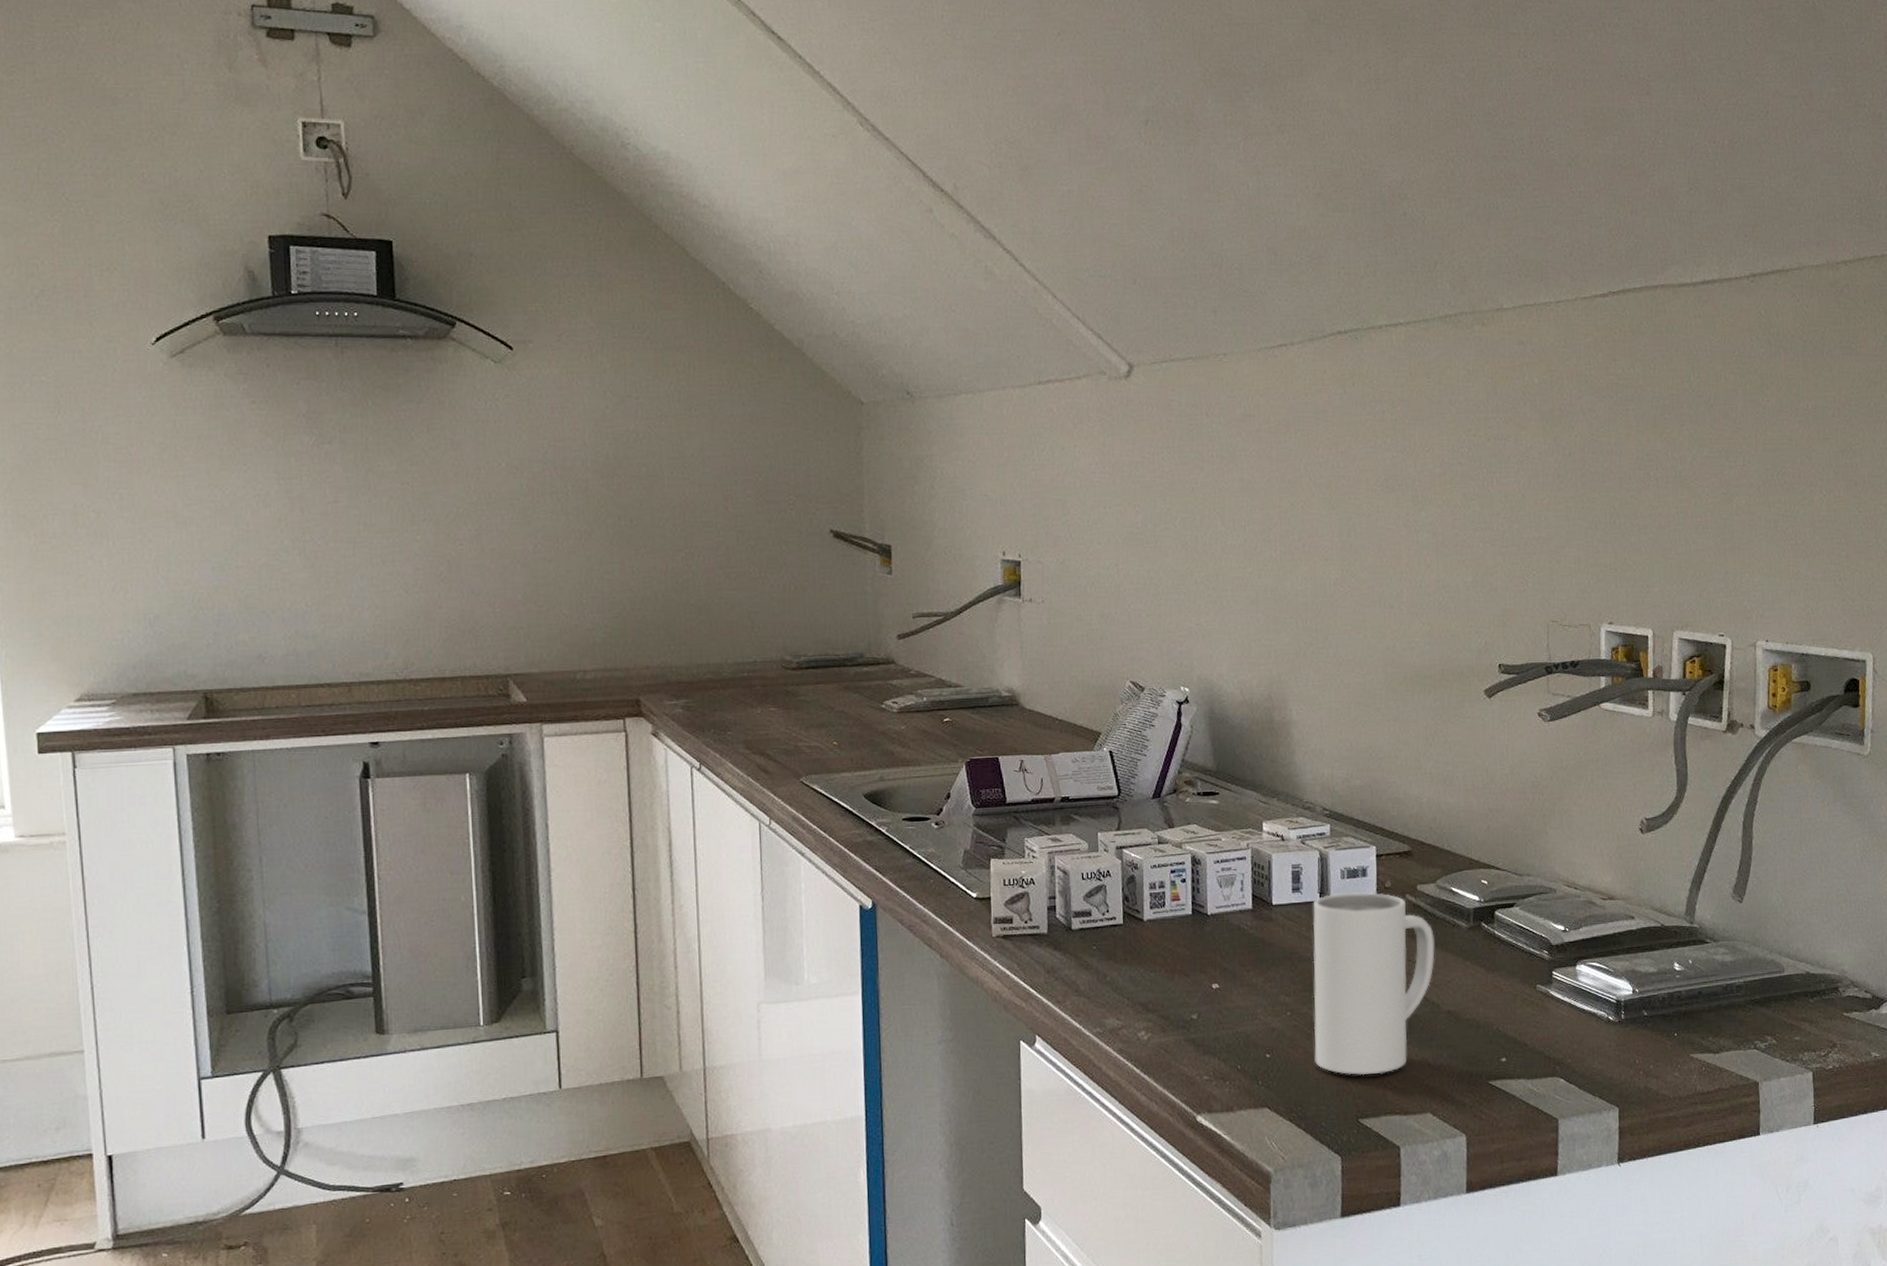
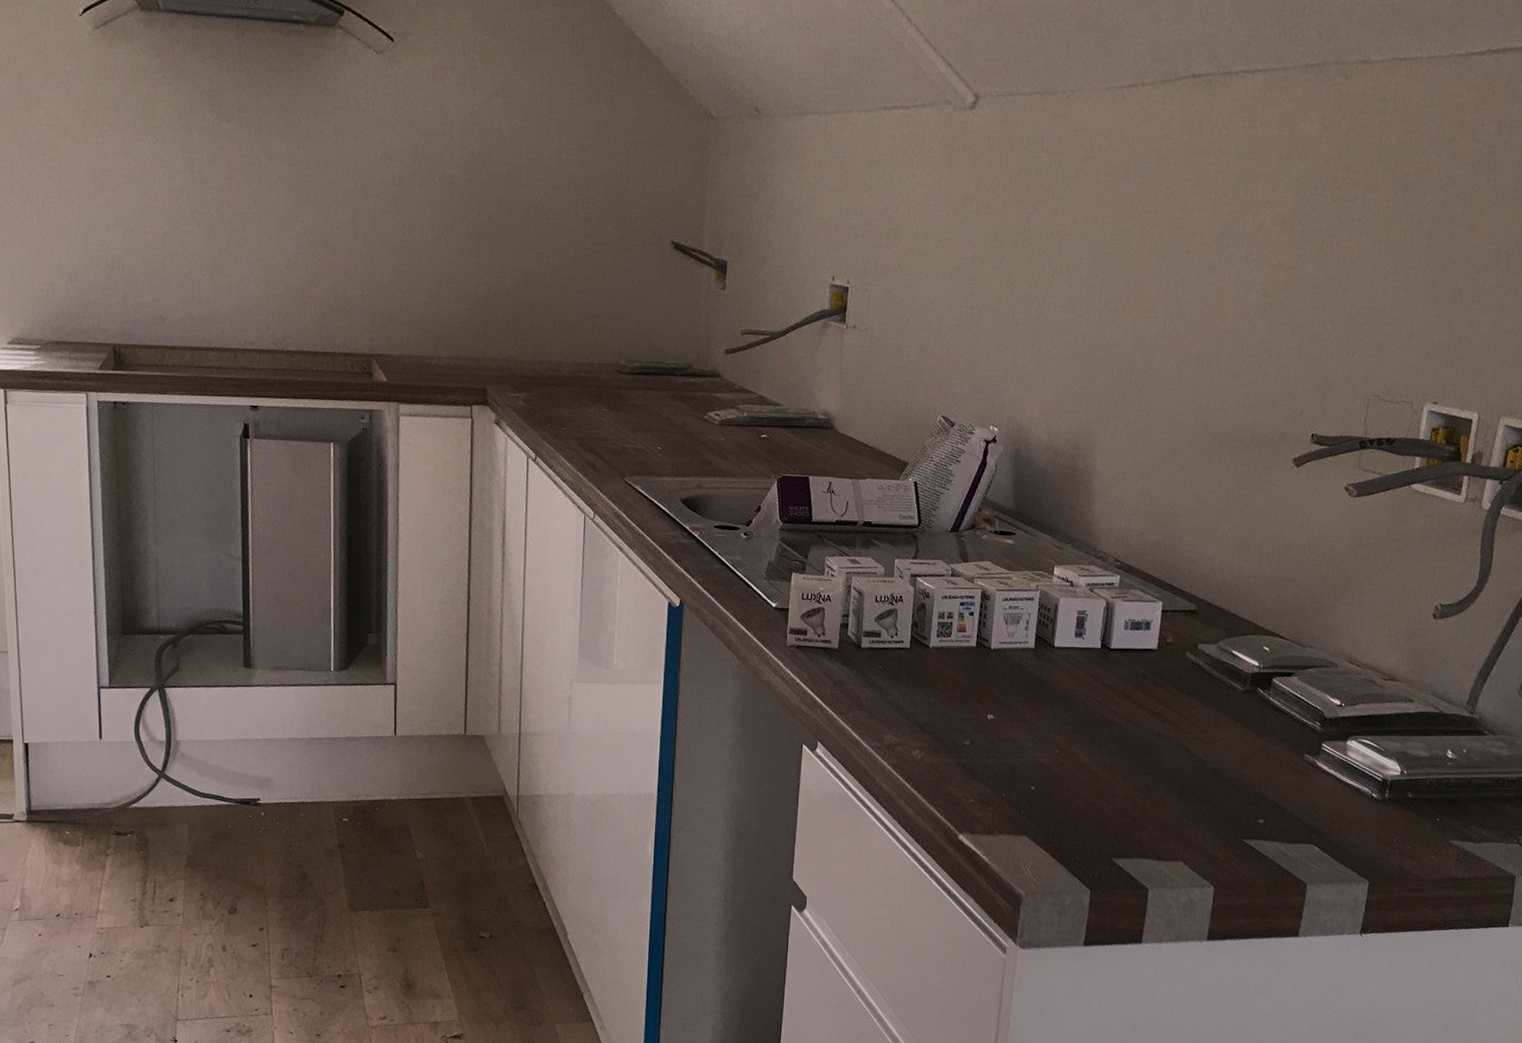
mug: present [1312,892,1435,1076] -> none [1077,643,1209,819]

